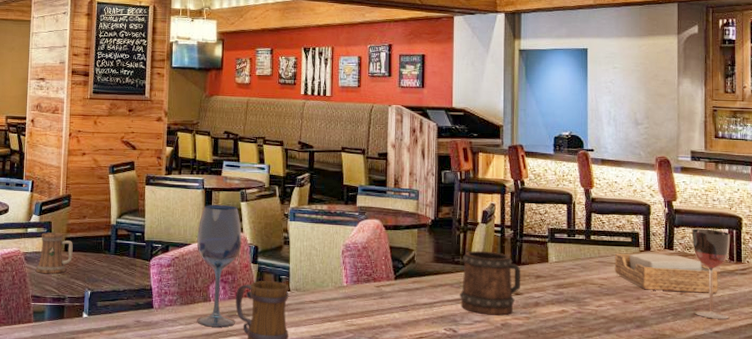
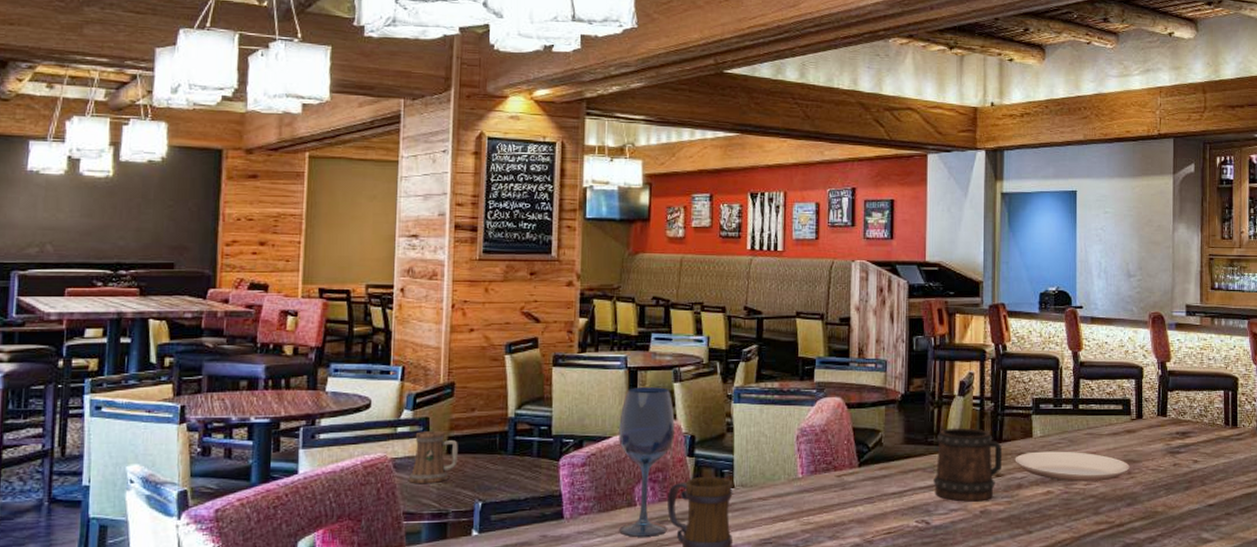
plate: none [532,275,639,304] -> present [1015,451,1130,482]
napkin holder: present [614,253,718,294] -> none [1104,421,1213,463]
wineglass: present [691,228,731,319] -> none [1186,391,1226,491]

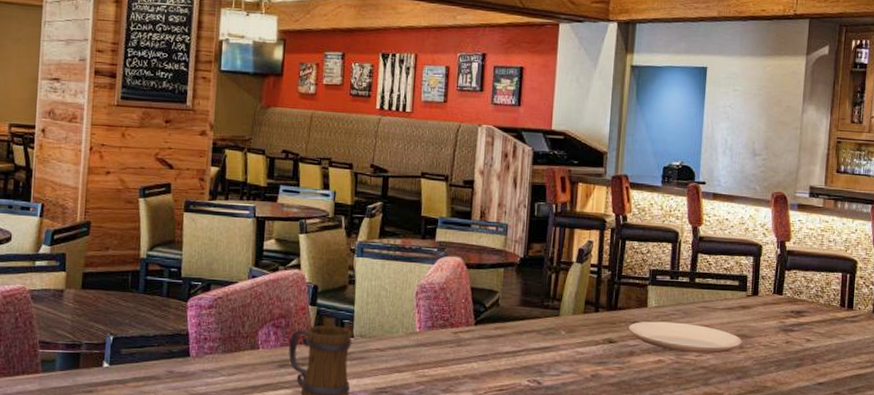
beer mug: present [408,431,458,485] -> none [44,266,92,317]
wineglass: present [619,387,675,537] -> none [242,236,299,379]
beer mug: present [932,427,1003,502] -> none [546,293,617,366]

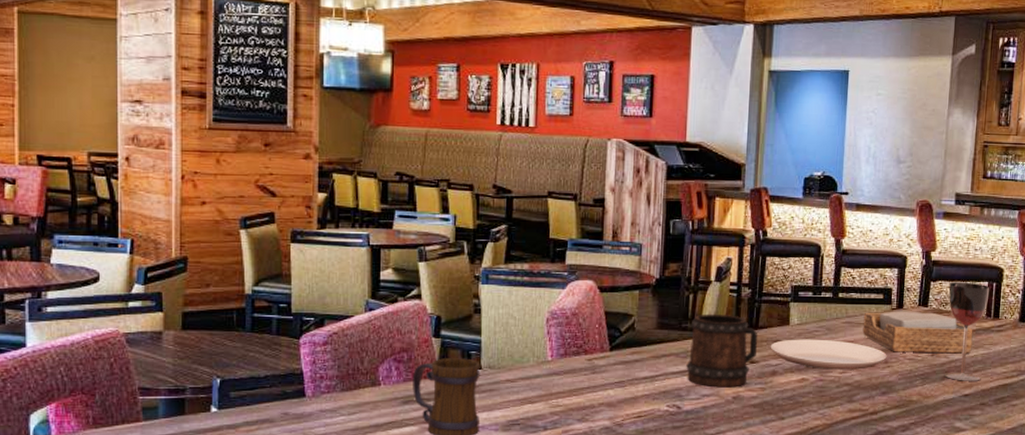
beer mug: none [546,293,617,366] -> present [685,313,758,388]
napkin holder: none [718,298,827,343] -> present [862,311,973,354]
wineglass: none [798,271,844,370] -> present [944,282,990,381]

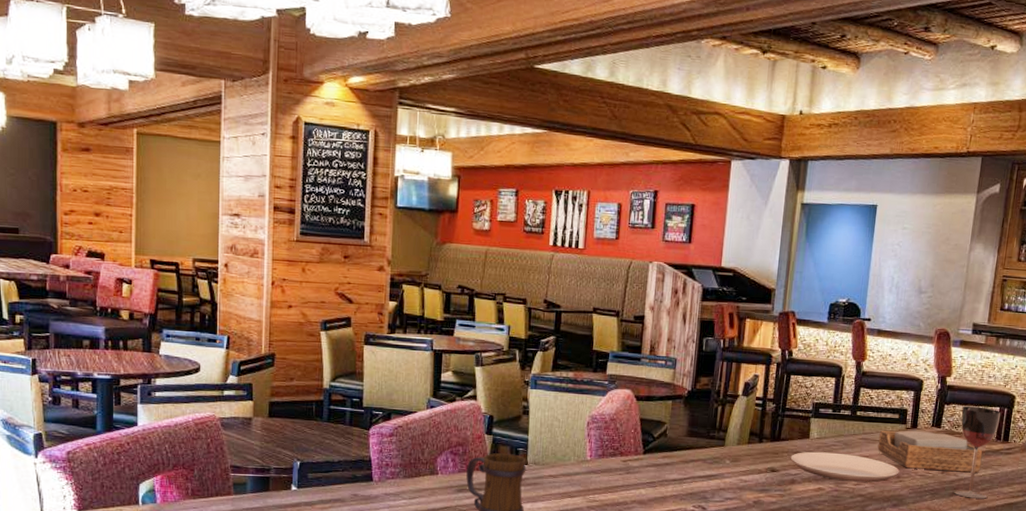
beer mug: present [685,313,758,388] -> none [711,424,780,493]

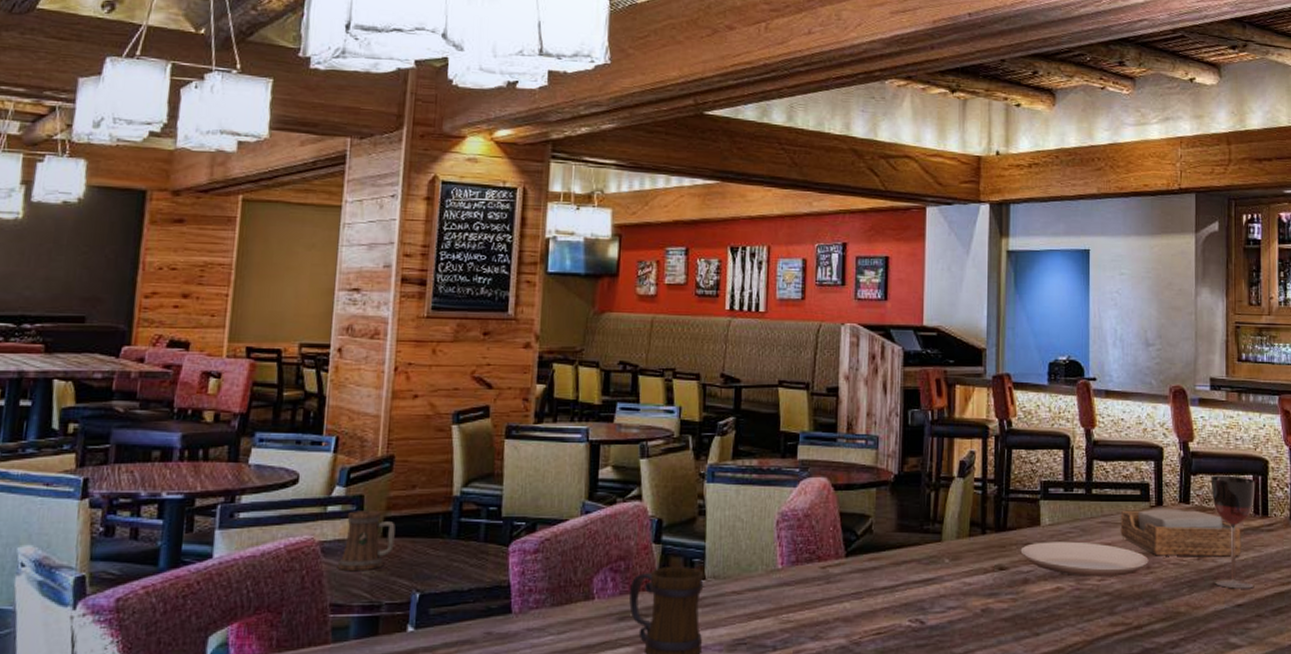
beer mug: none [234,395,279,443] -> present [337,511,396,572]

